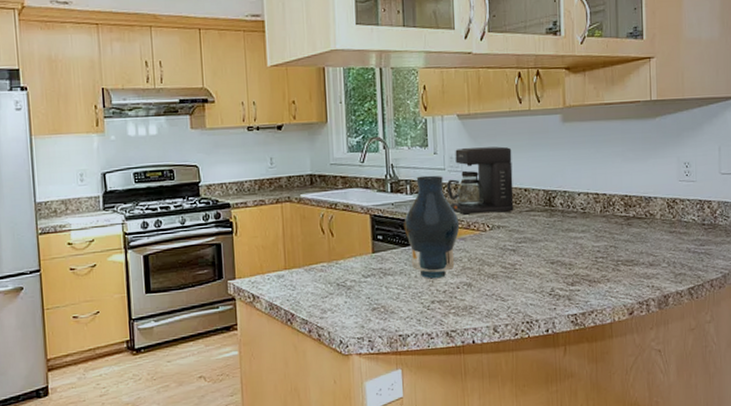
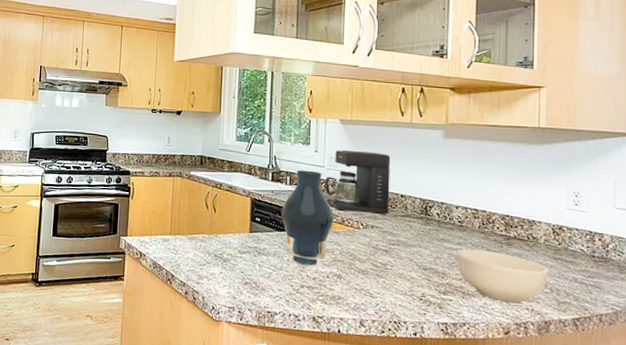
bowl: none [581,234,665,284] -> present [456,248,548,304]

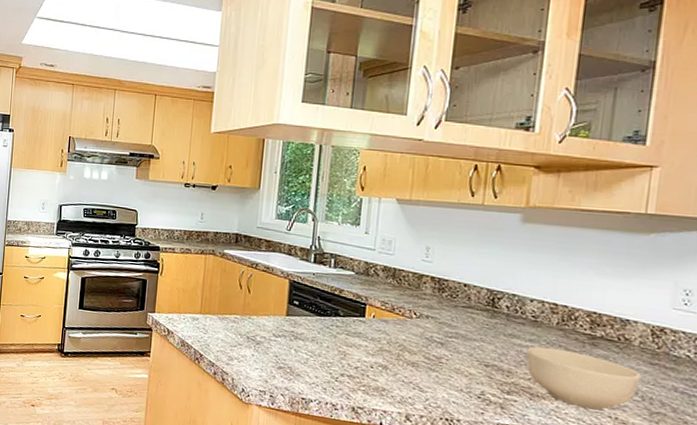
vase: present [281,169,334,266] -> none [322,252,383,354]
coffee maker: present [325,150,391,214] -> none [374,232,455,304]

